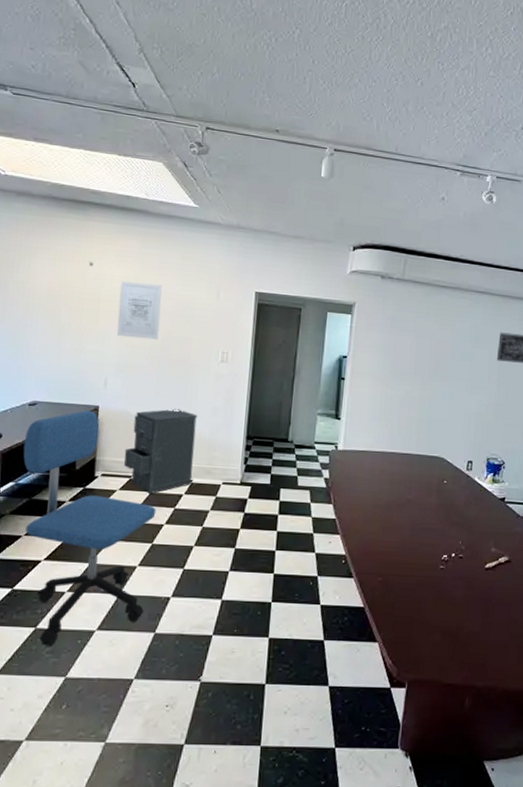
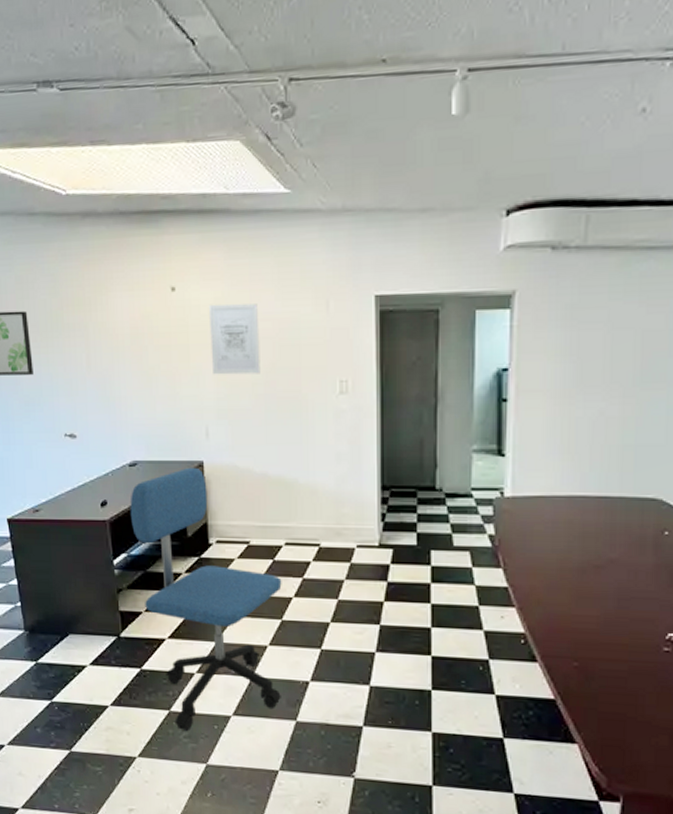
filing cabinet: present [124,408,198,495] -> none [238,458,319,563]

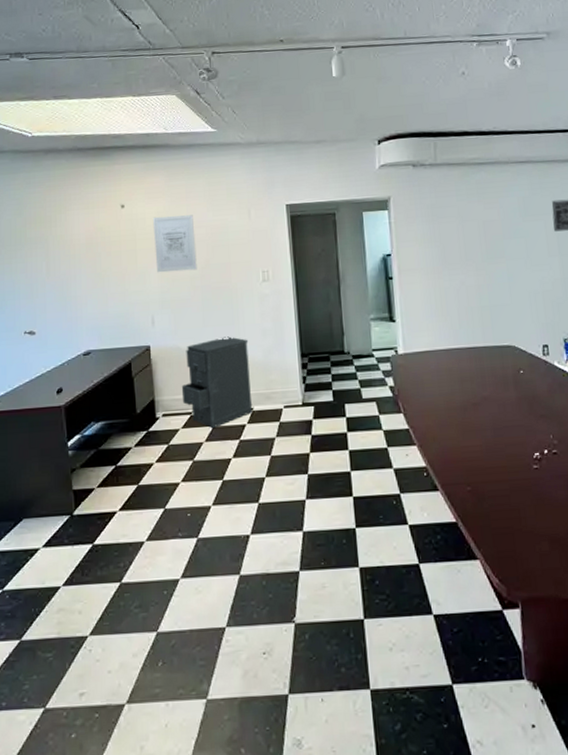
office chair: present [130,467,282,731] -> none [84,351,225,601]
filing cabinet: none [238,458,319,563] -> present [181,336,252,429]

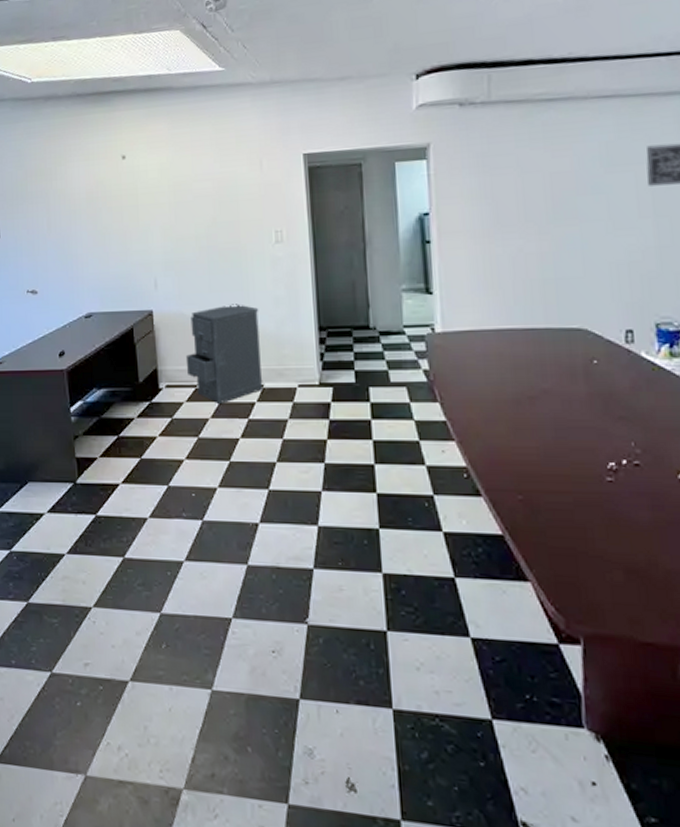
wall art: present [152,215,197,273] -> none [155,166,203,231]

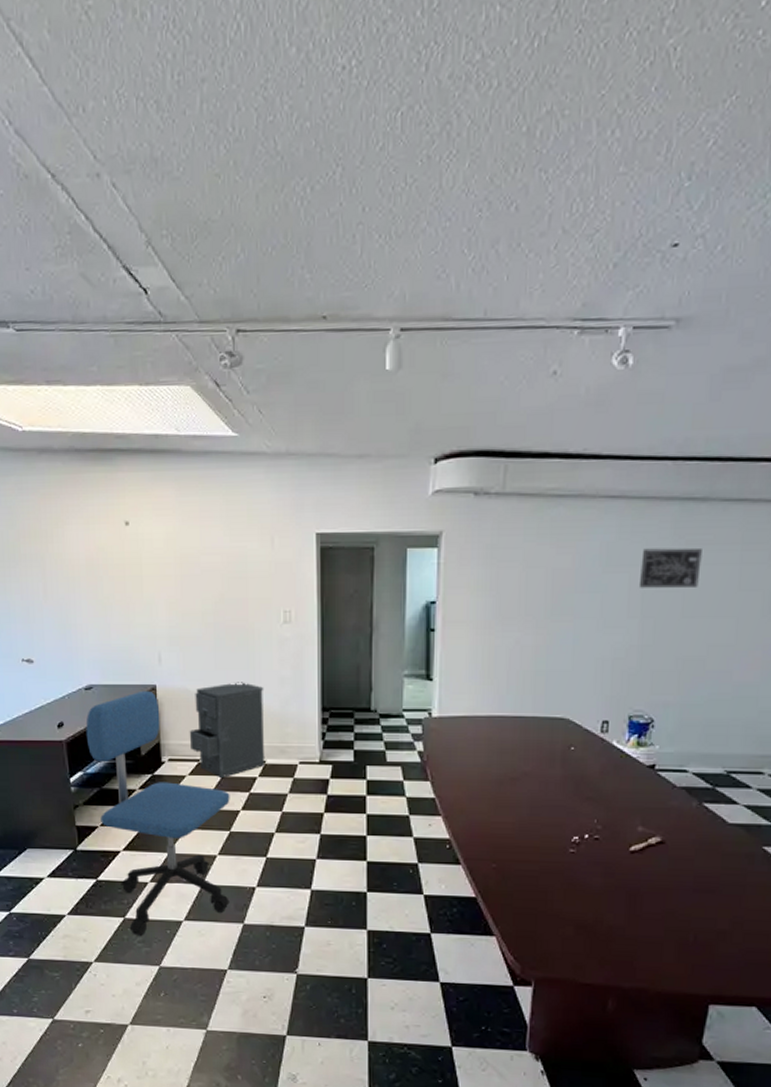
office chair: none [85,316,232,578] -> present [86,690,230,936]

